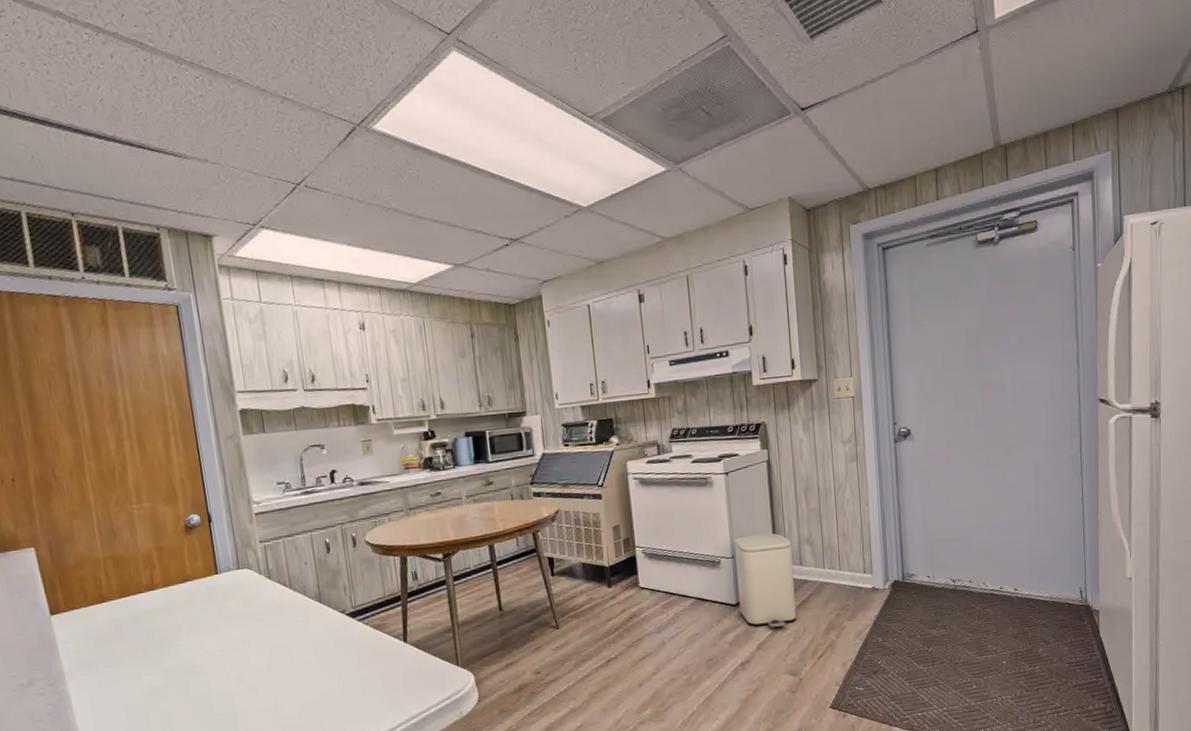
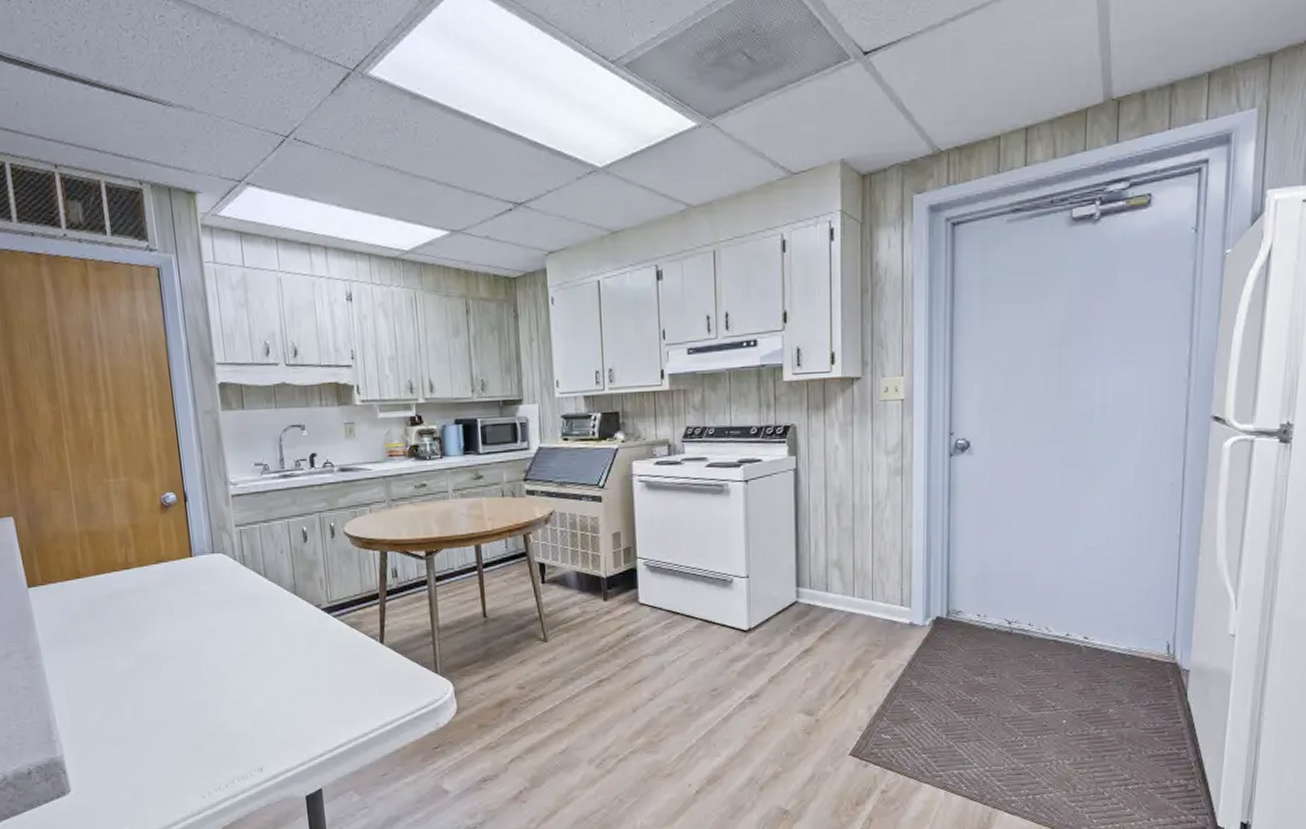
pedal bin: present [734,533,797,628] -> none [750,553,818,659]

